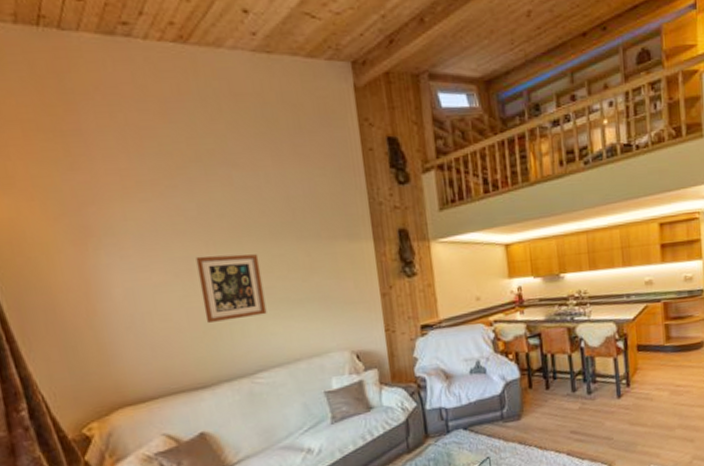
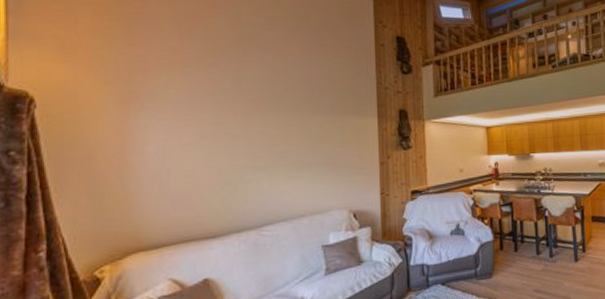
wall art: present [195,254,267,323] -> none [224,122,280,179]

